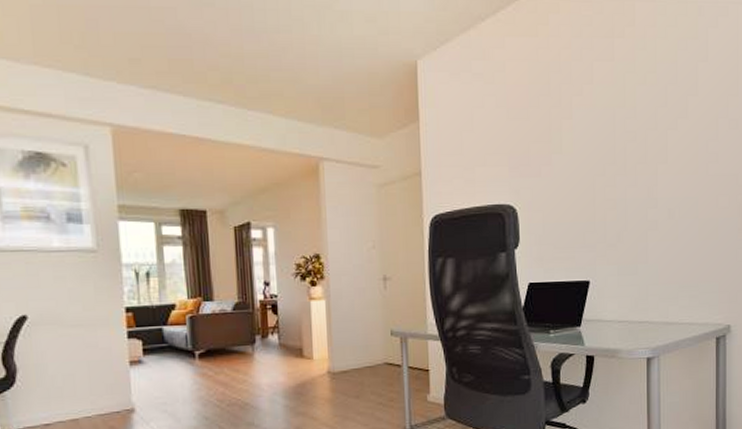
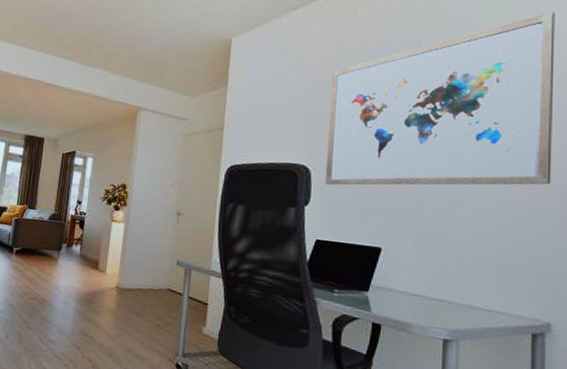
wall art: none [530,13,731,223] -> present [324,12,555,185]

